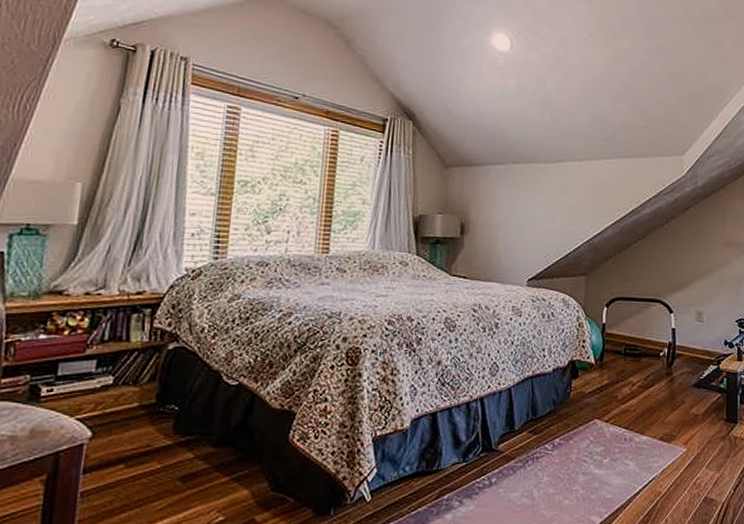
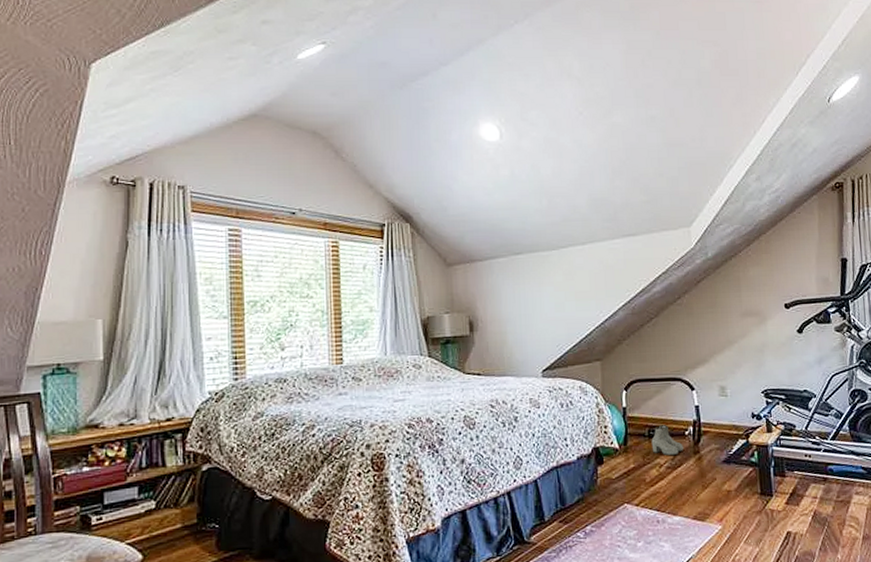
boots: none [626,344,657,375] -> present [651,425,683,455]

